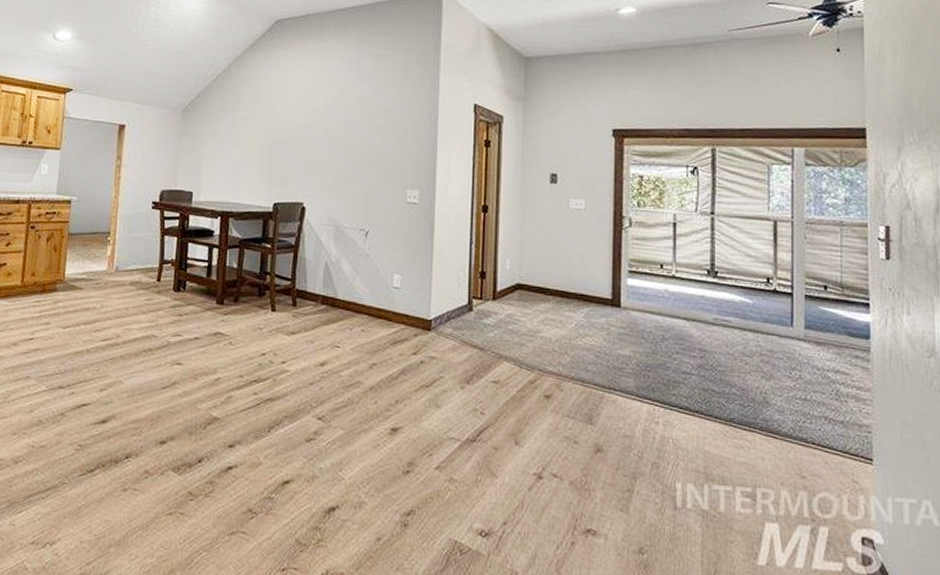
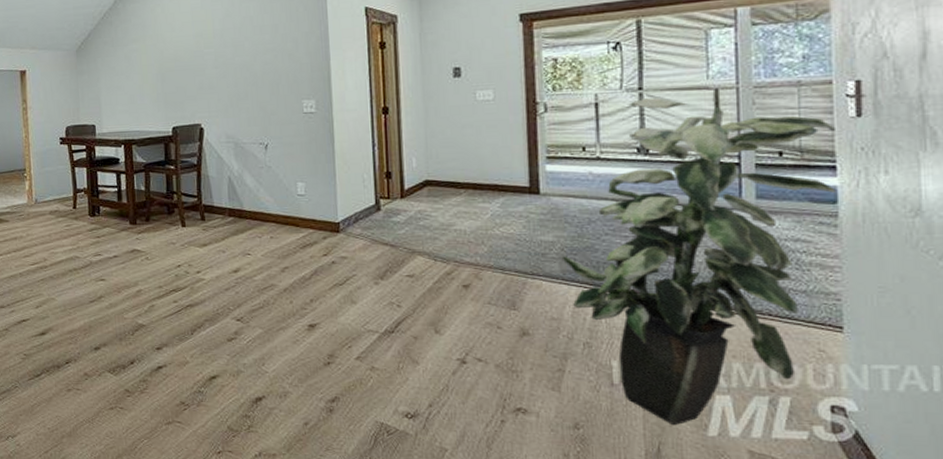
indoor plant: none [636,223,870,553] -> present [561,98,837,426]

